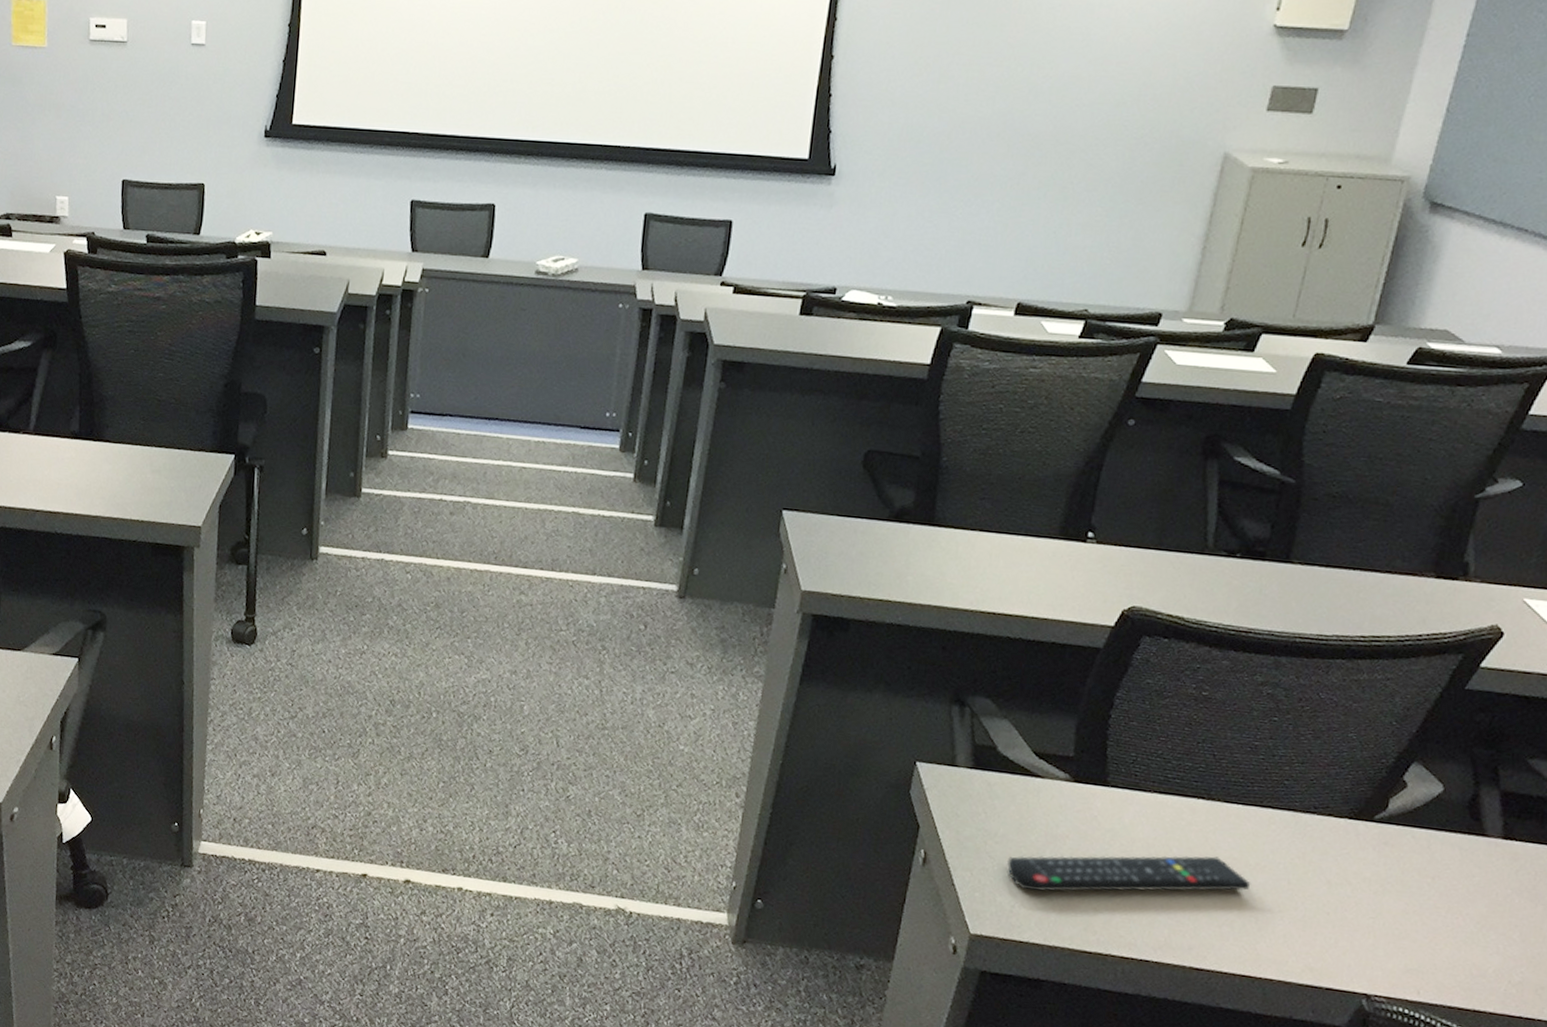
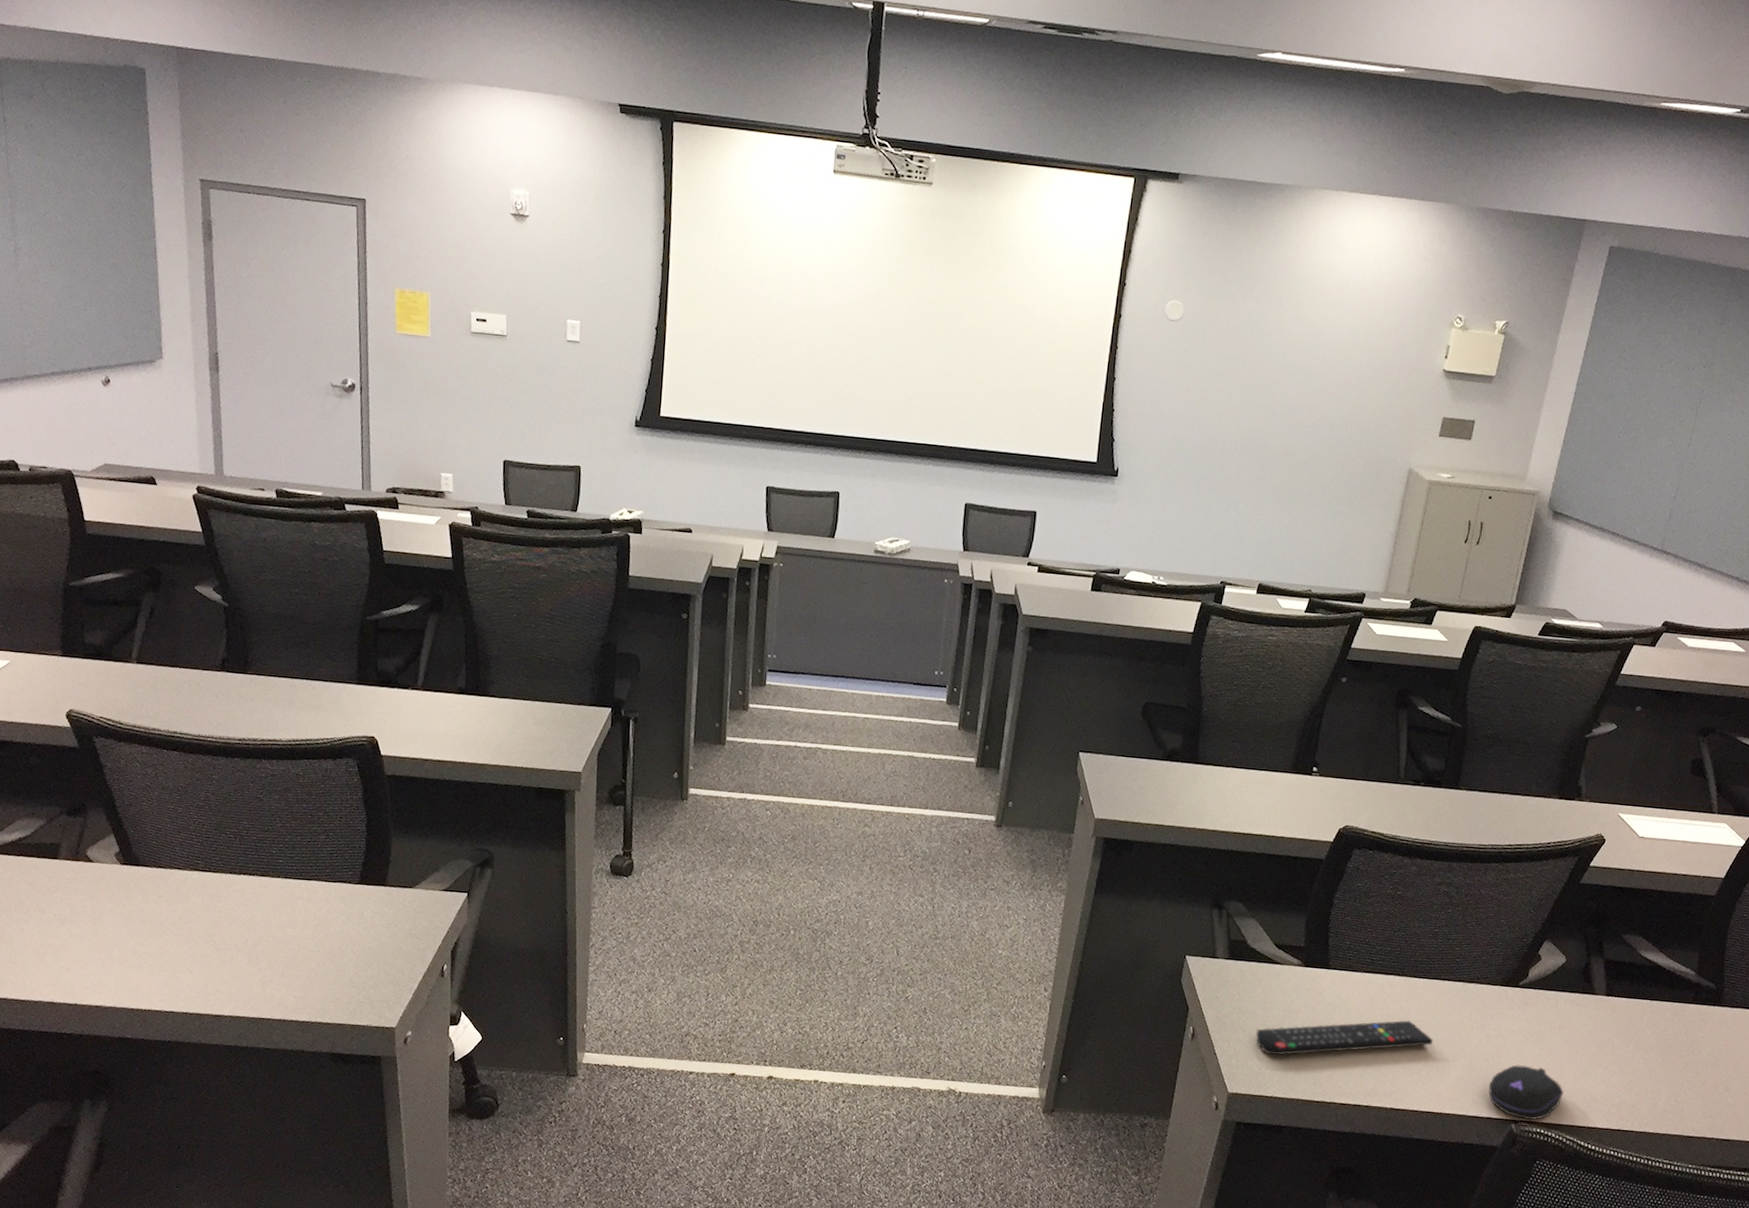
computer mouse: none [1329,922,1440,996] -> present [1488,1065,1564,1120]

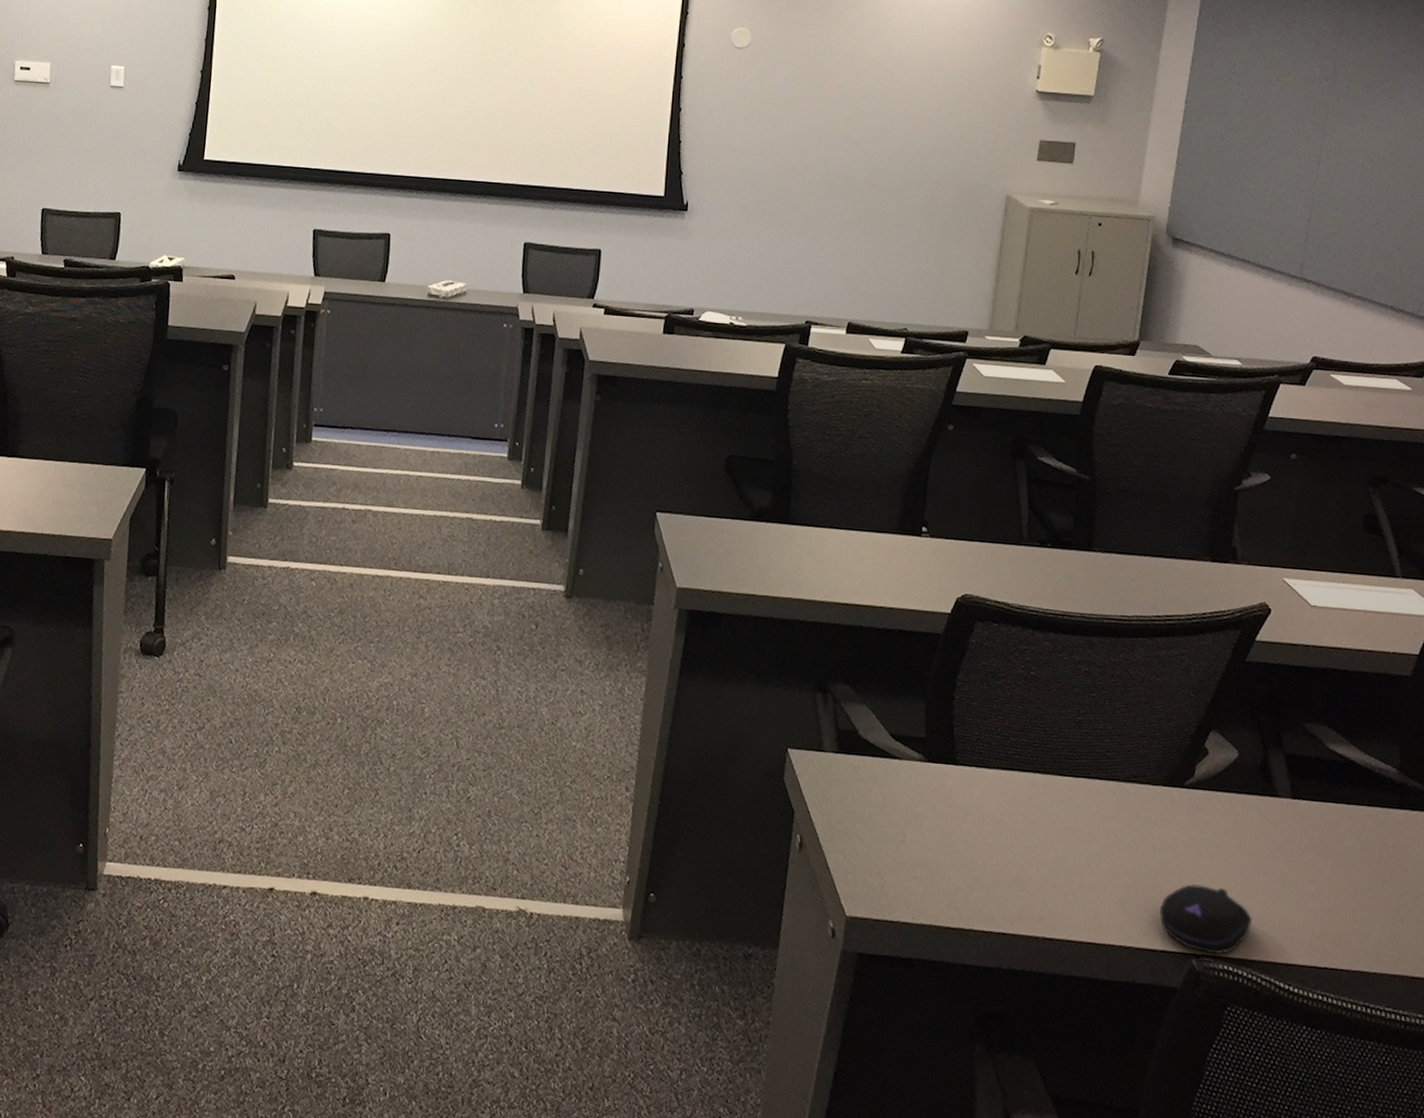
remote control: present [1255,1020,1434,1056] -> none [874,828,1088,871]

